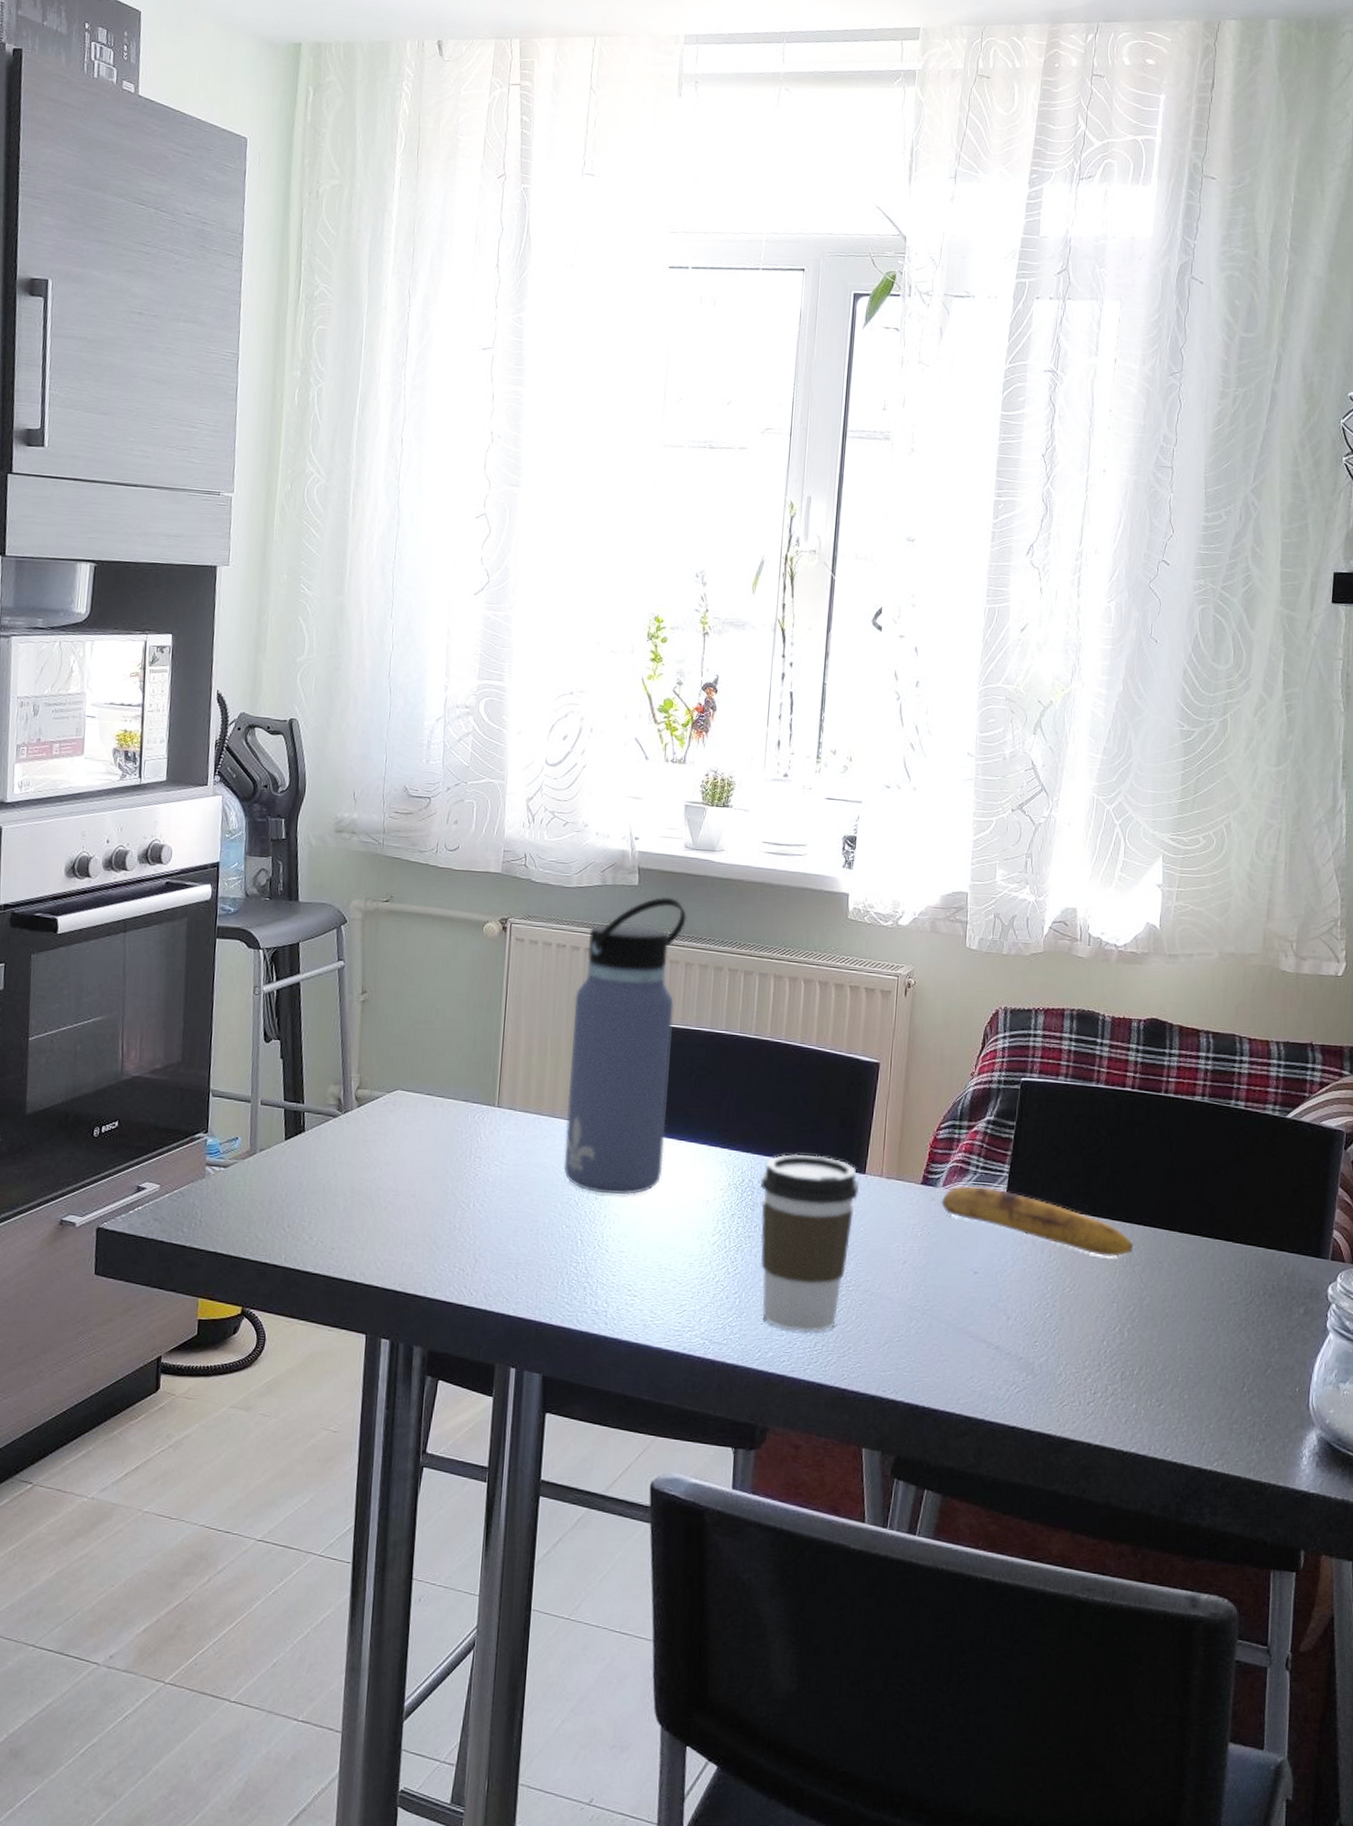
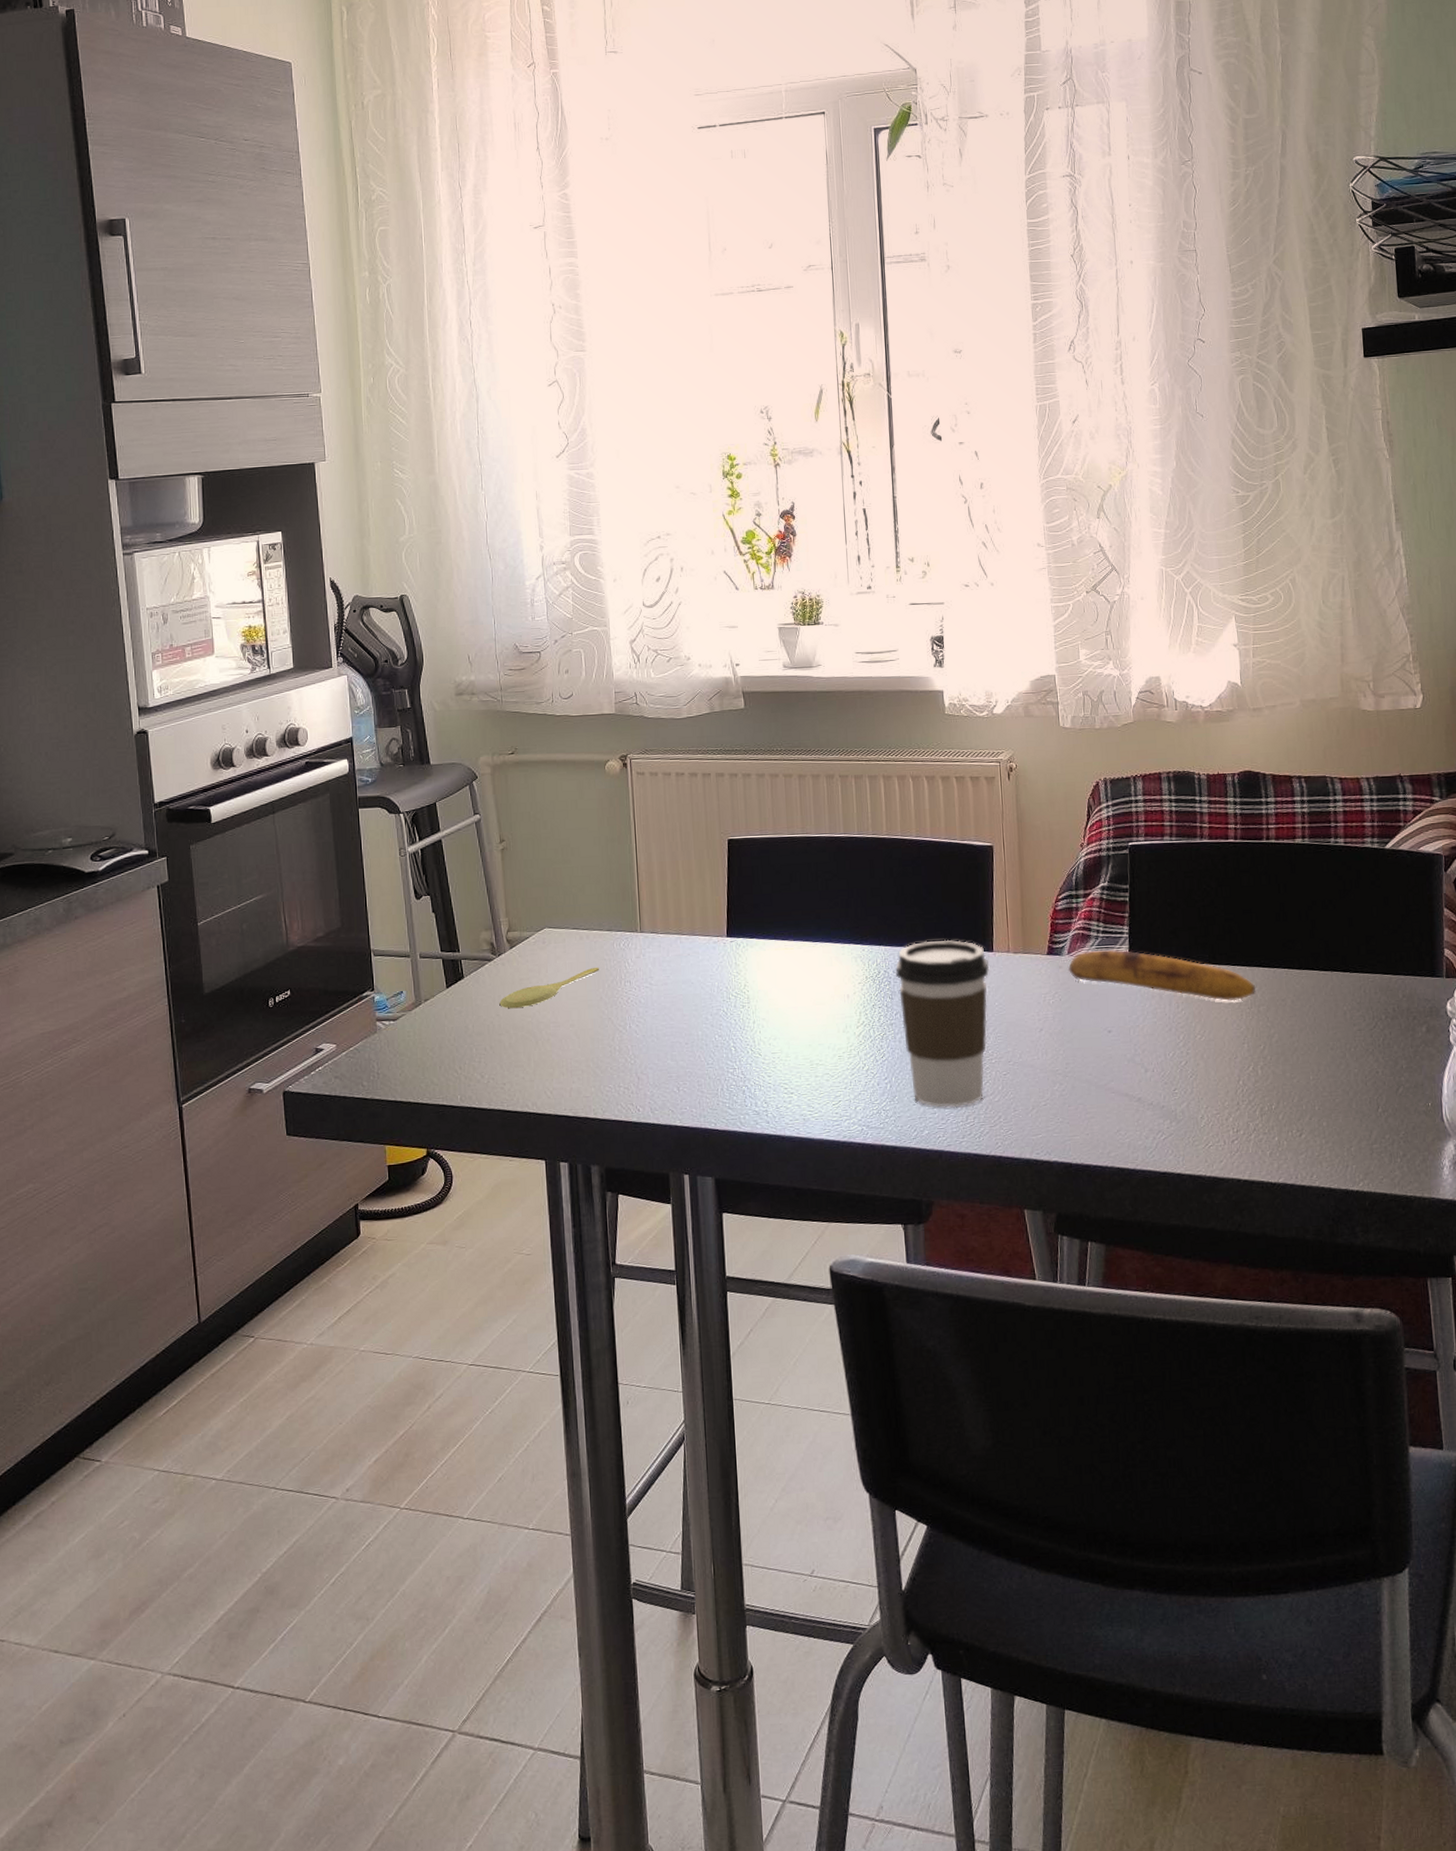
spoon: none [339,1137,449,1171] -> present [499,967,599,1009]
water bottle: present [563,896,686,1195] -> none [699,715,803,1002]

